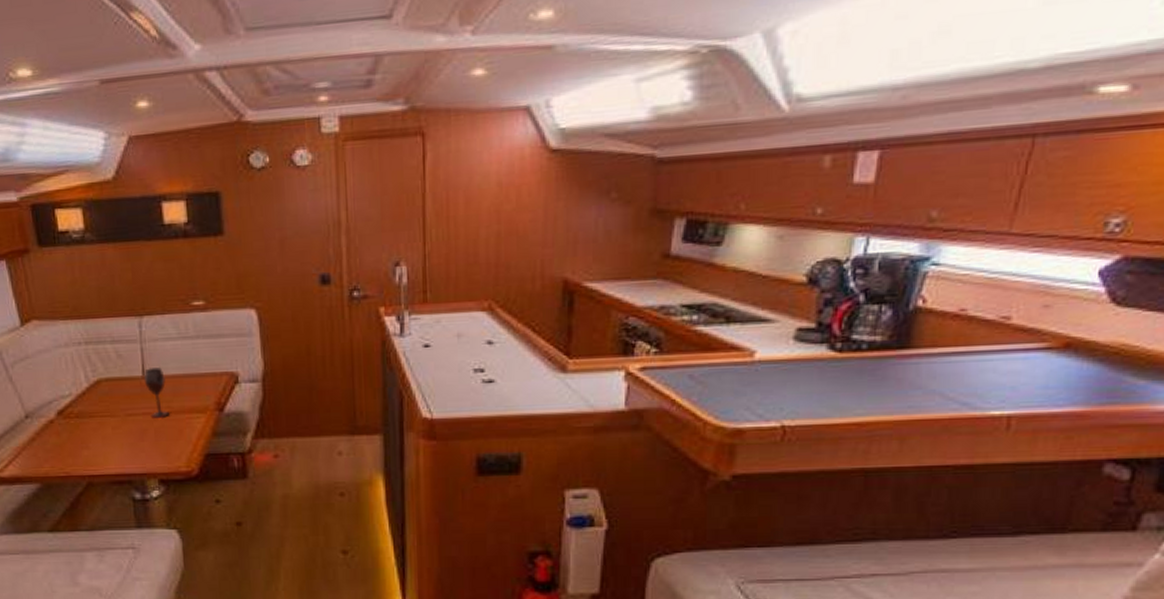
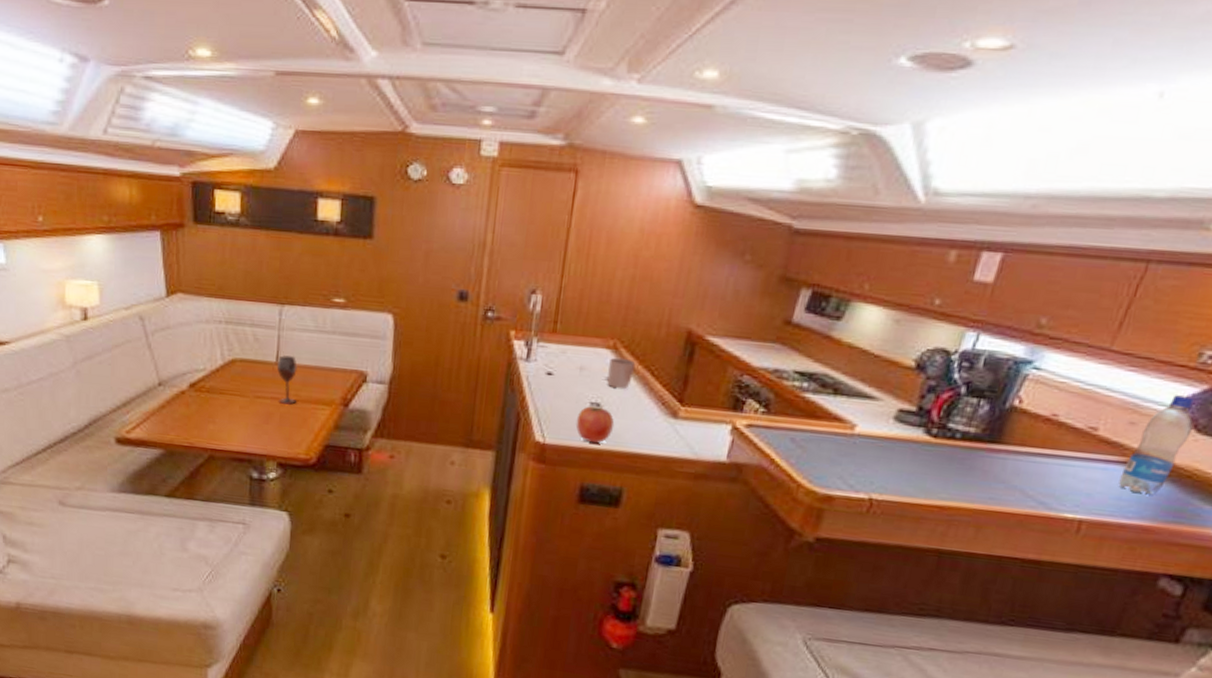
fruit: none [462,370,502,411] -> present [575,405,615,444]
mug: none [486,318,515,351] -> present [607,357,636,390]
bottle: none [1043,269,1112,379] -> present [1118,395,1194,495]

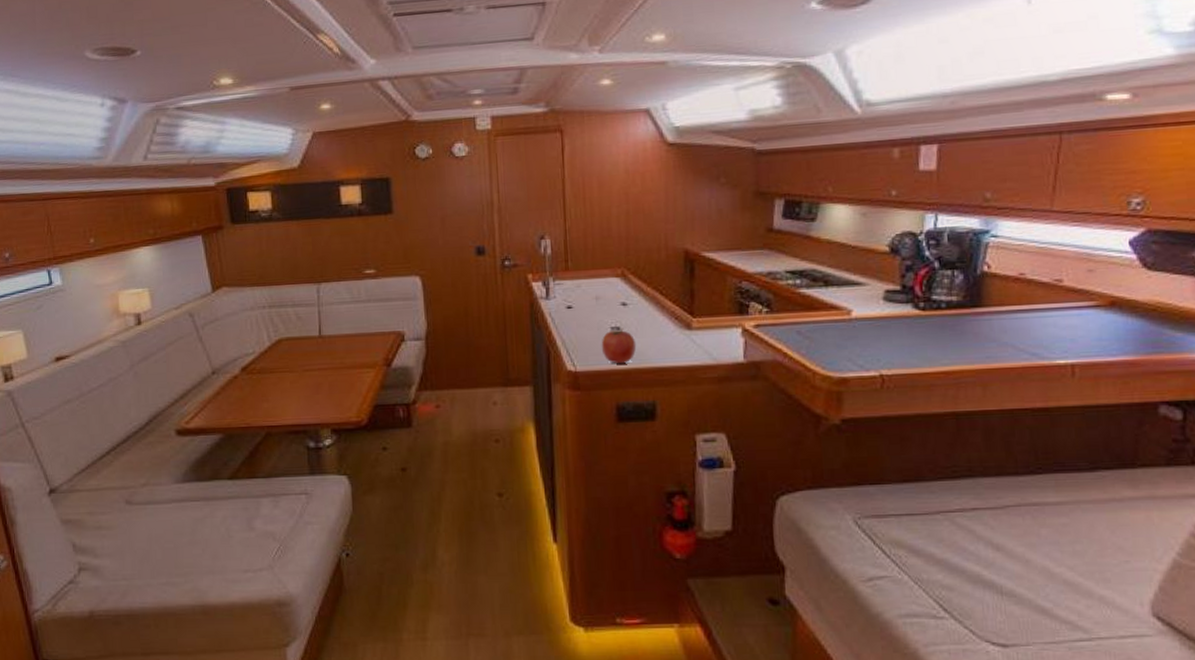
wine glass: present [276,355,298,405] -> none [320,327,342,374]
mug: present [607,357,636,390] -> none [620,283,645,312]
bottle: present [1118,395,1194,495] -> none [1095,240,1144,333]

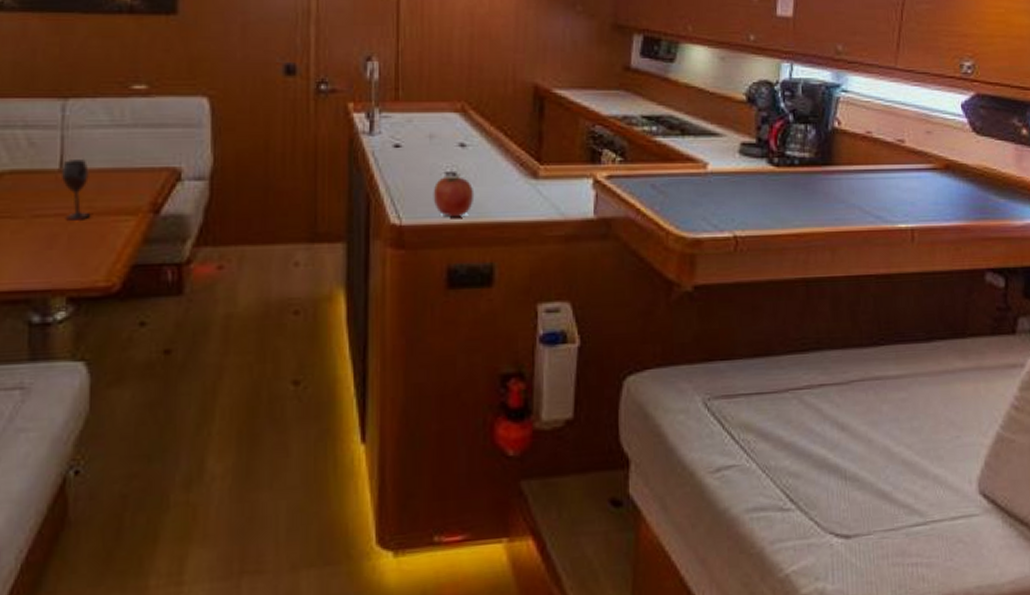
wine glass: none [320,327,342,374] -> present [61,158,90,222]

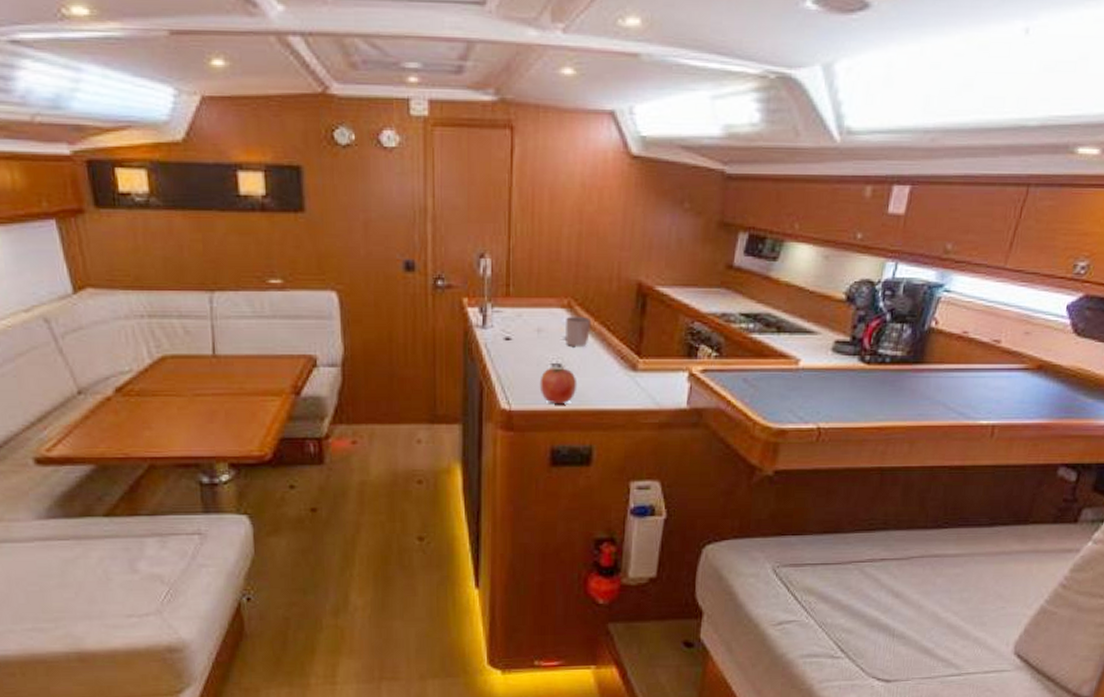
wine glass: present [61,158,90,222] -> none [213,345,241,401]
mug: none [458,120,487,154] -> present [564,316,592,348]

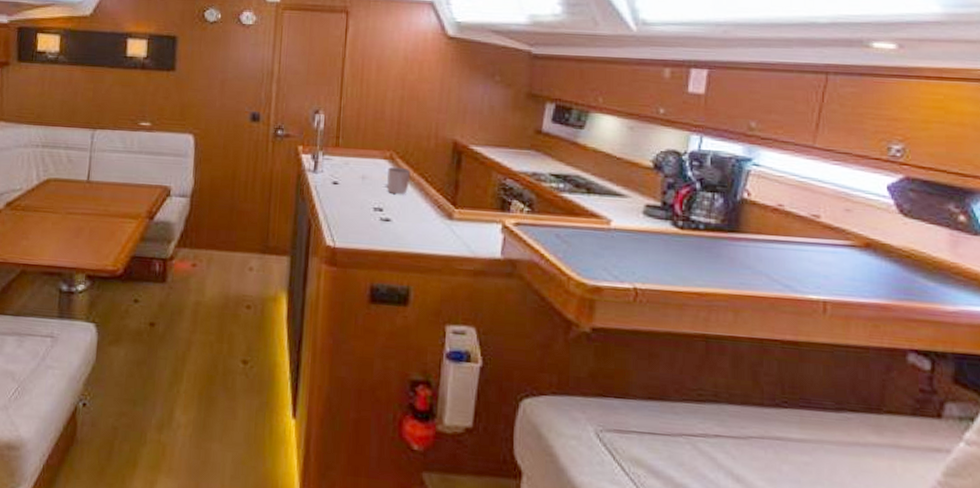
fruit: present [539,365,578,405] -> none [362,209,397,246]

